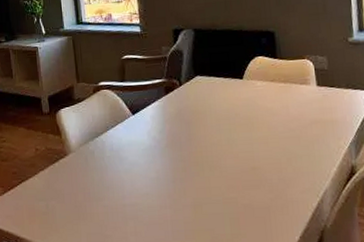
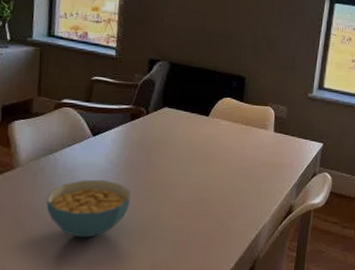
cereal bowl: none [100,157,180,218] -> present [46,179,131,238]

